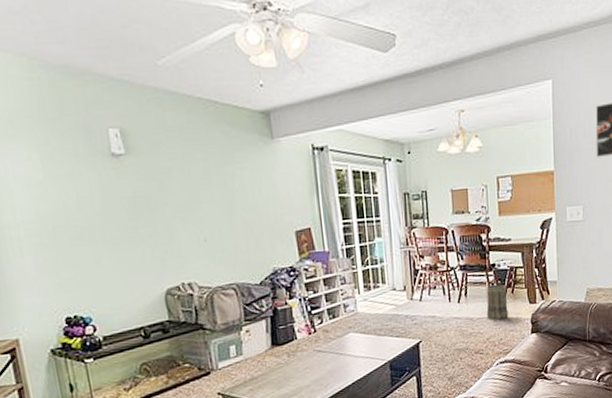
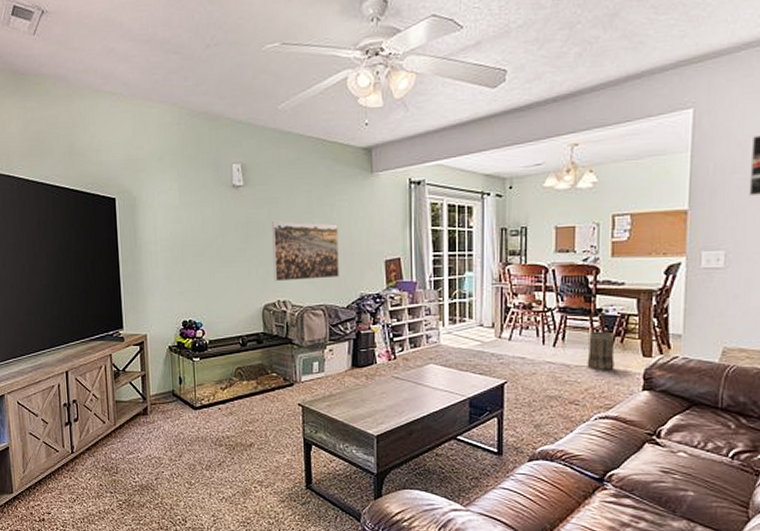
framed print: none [165,194,248,263] -> present [272,221,339,282]

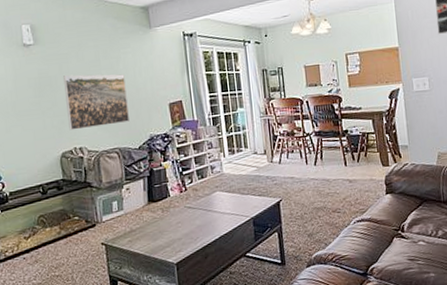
basket: present [587,331,615,370] -> none [340,148,363,181]

